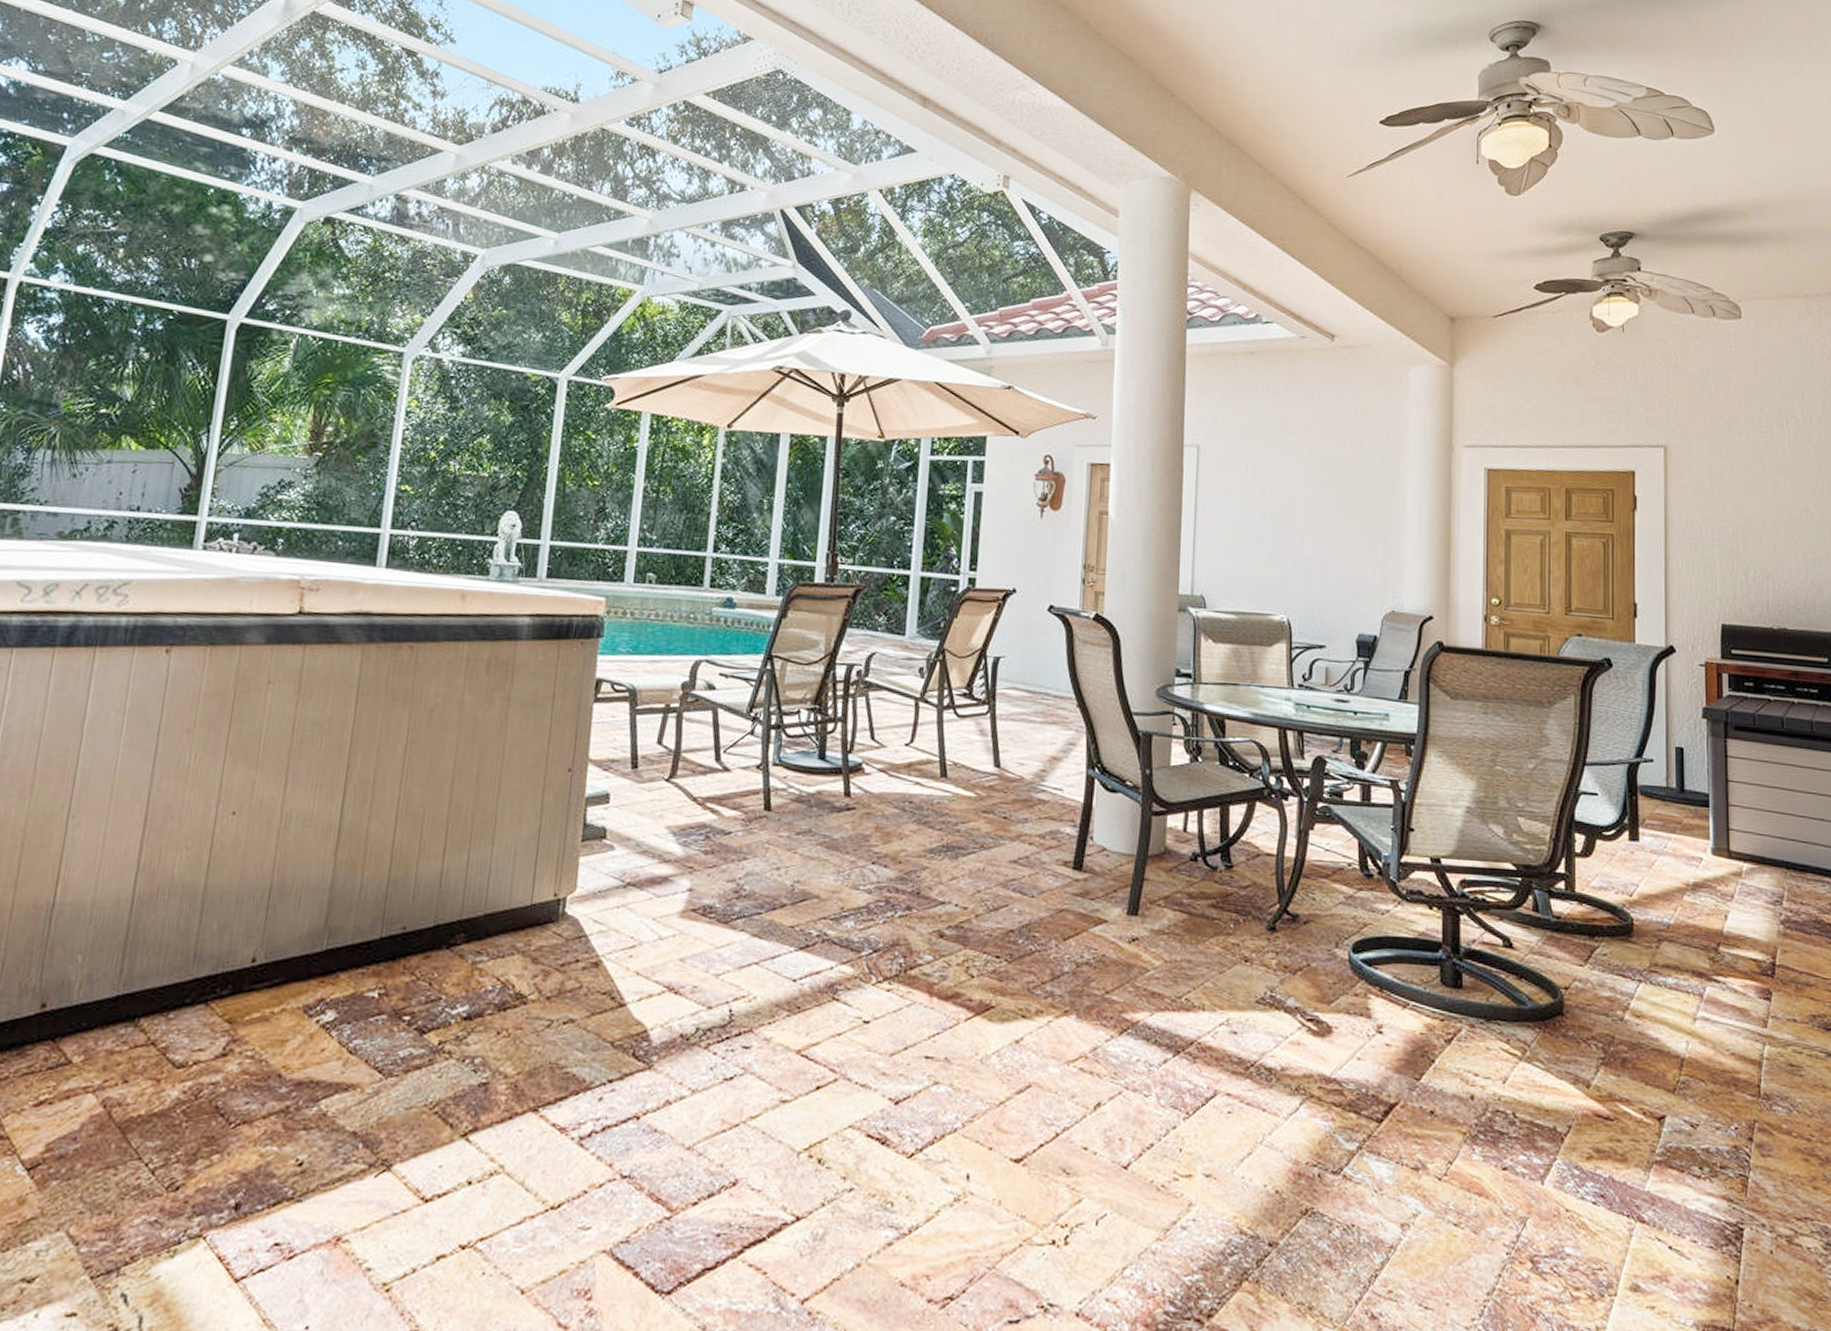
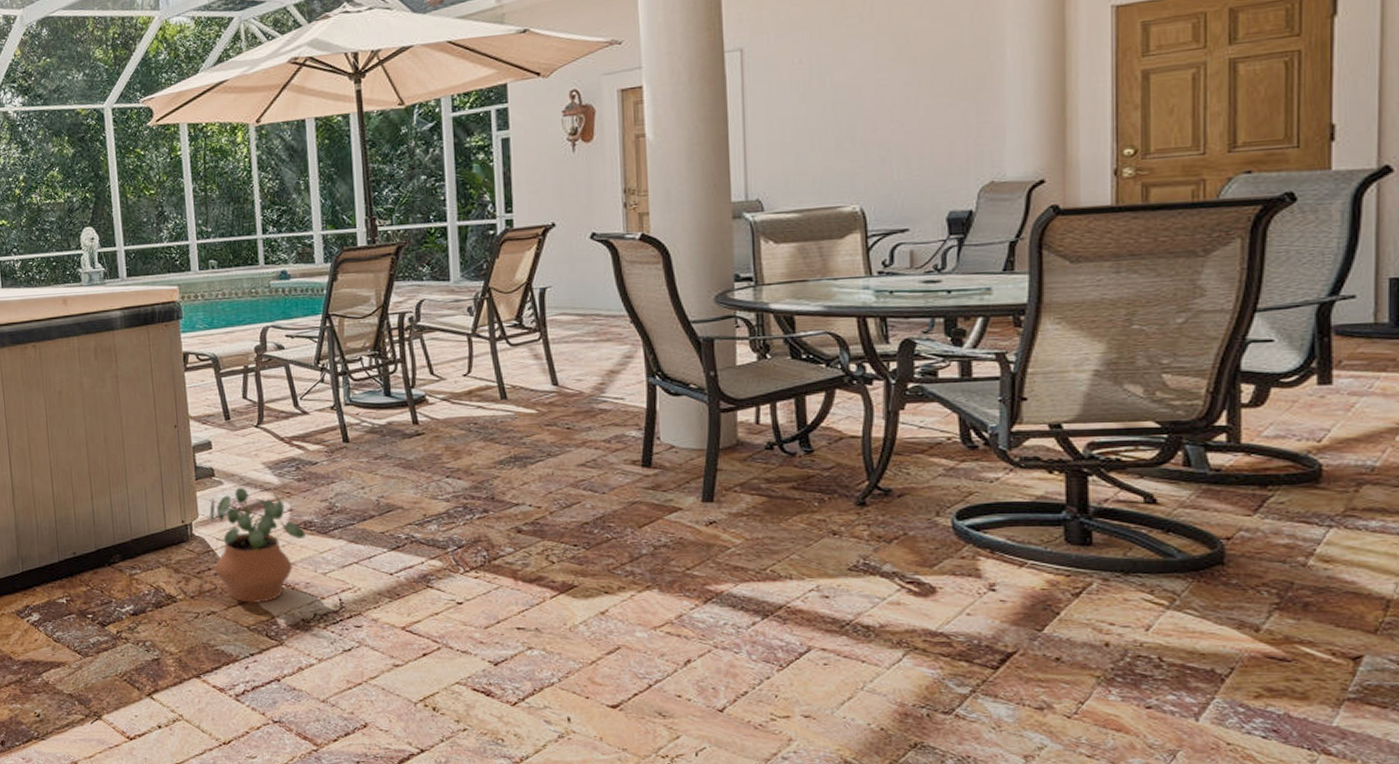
potted plant: none [584,855,703,1010] -> present [209,487,306,603]

